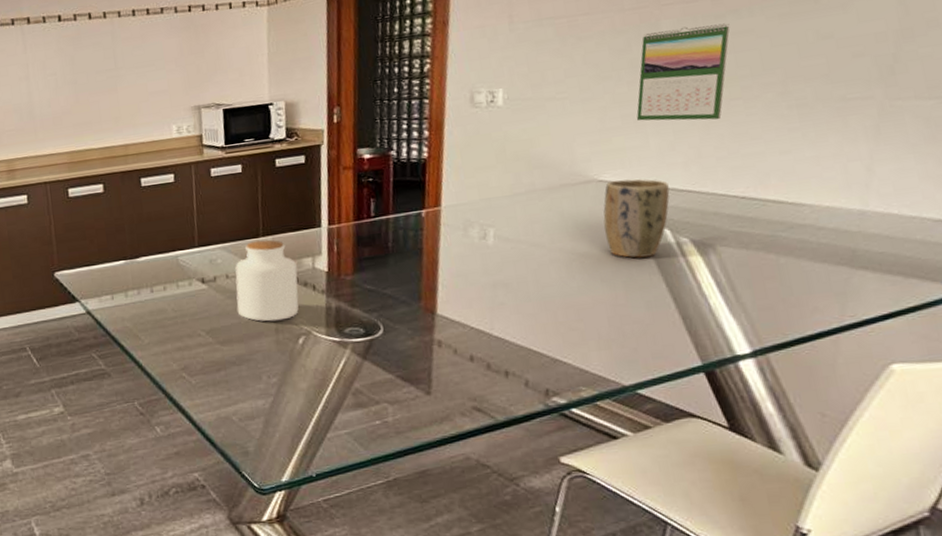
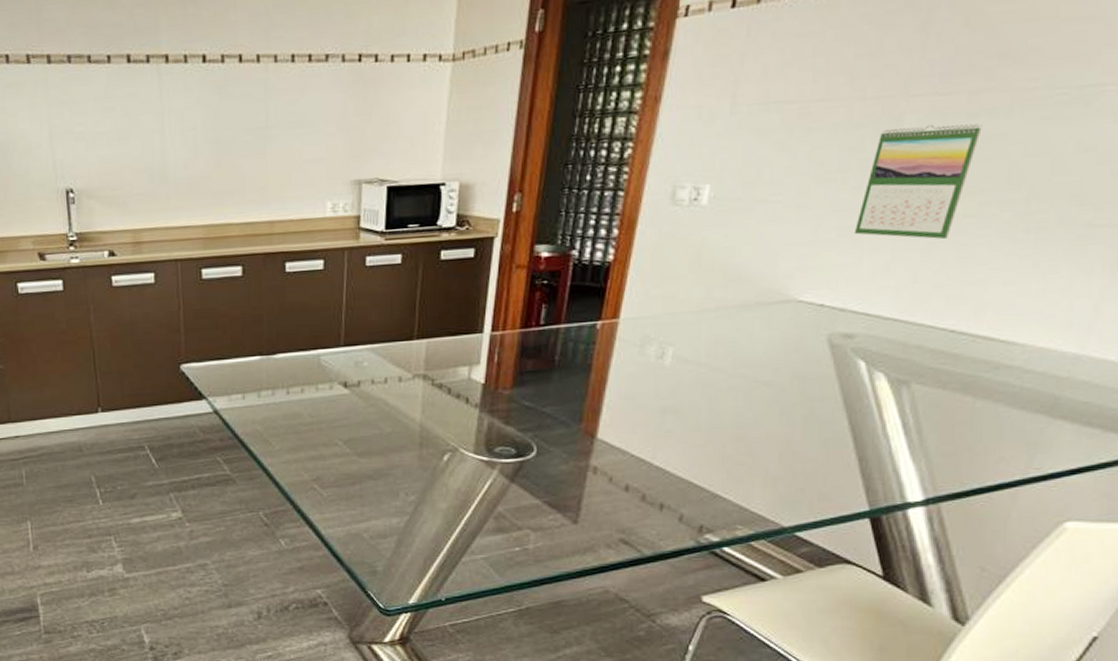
jar: present [235,240,299,322] -> none [380,343,451,435]
plant pot: present [603,179,670,258] -> none [795,301,874,391]

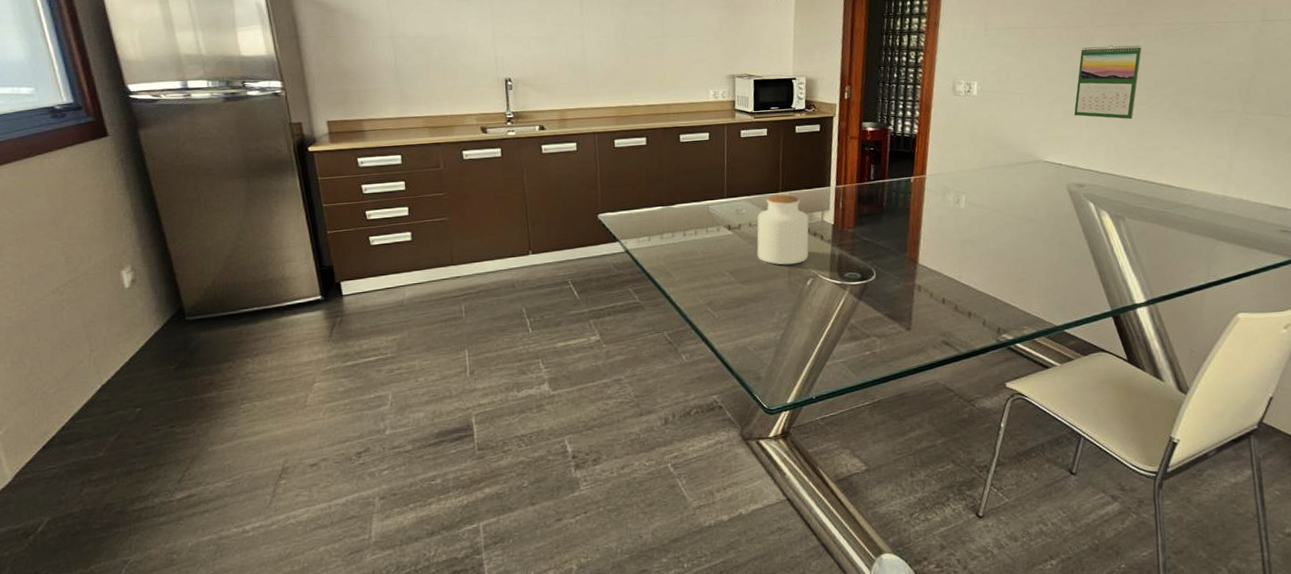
jar: none [380,343,451,435] -> present [757,195,809,265]

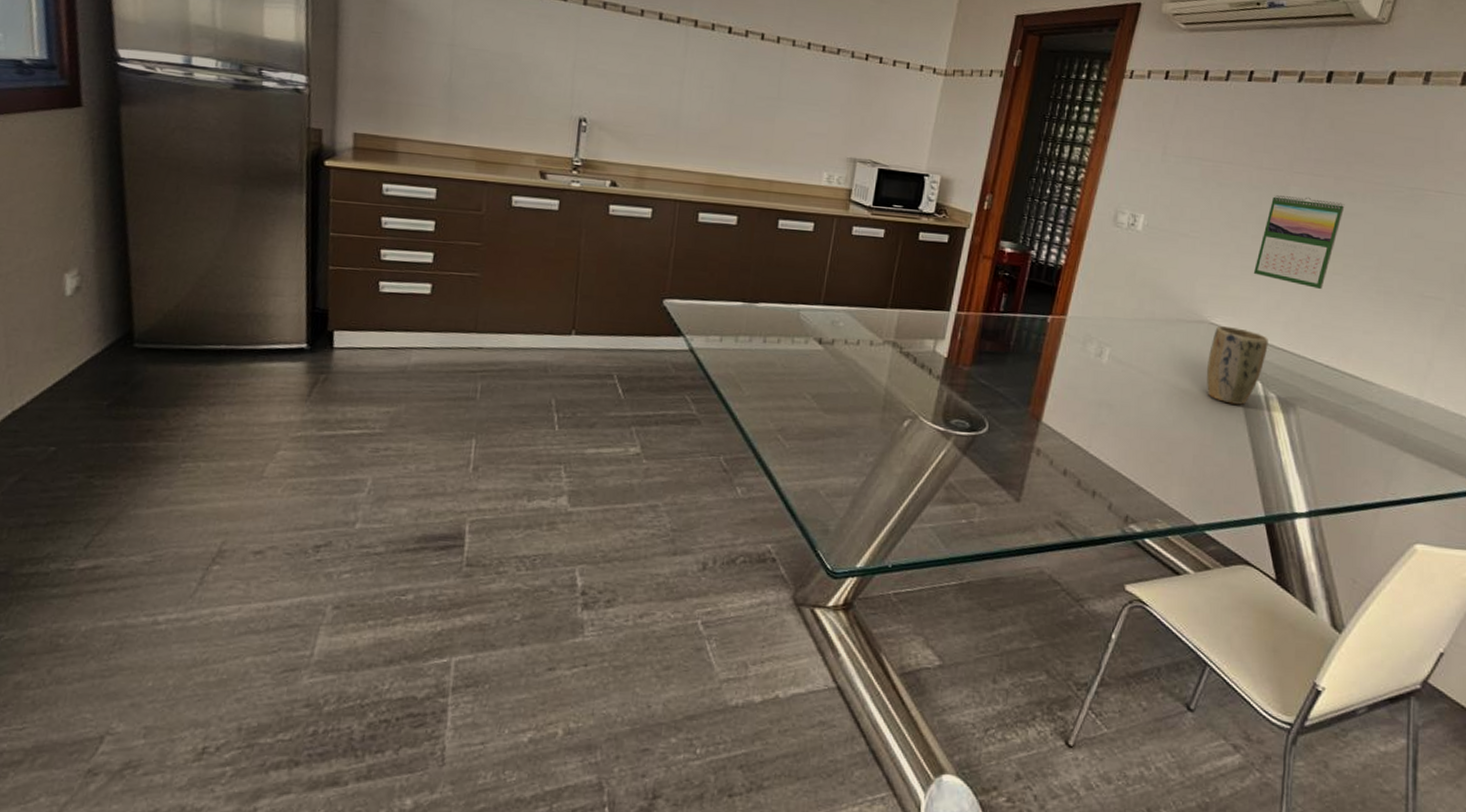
jar: present [757,195,809,265] -> none [848,311,918,399]
plant pot: none [1046,161,1095,225] -> present [1207,325,1268,405]

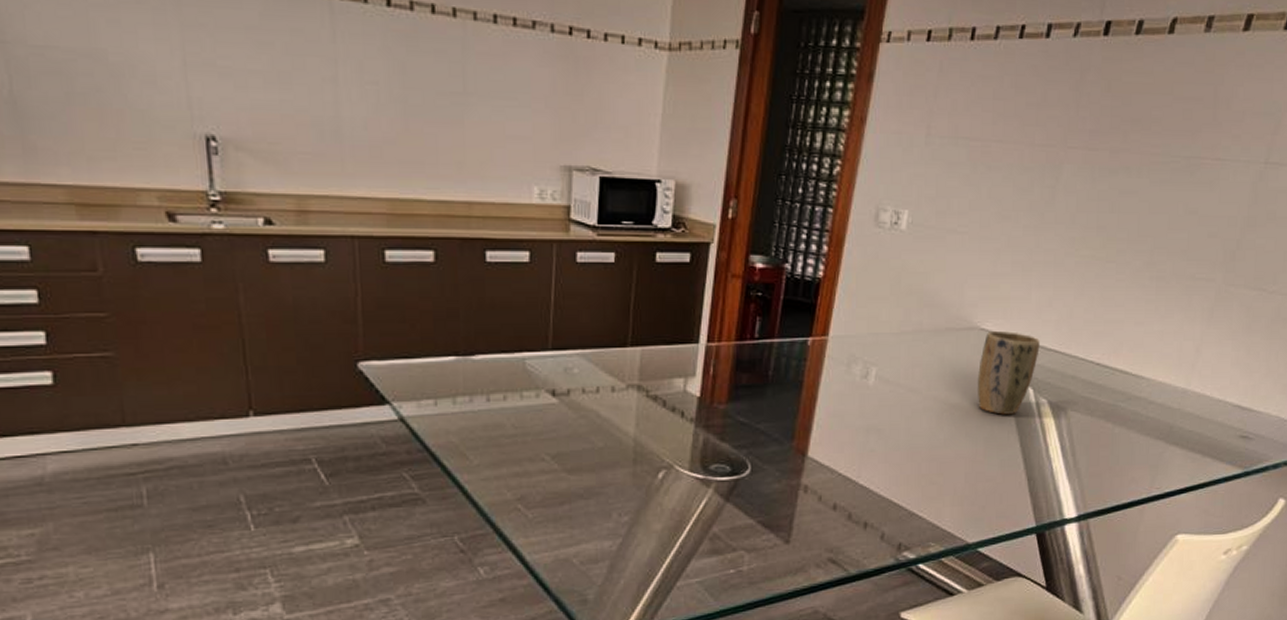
calendar: present [1253,195,1345,290] -> none [1024,175,1120,281]

